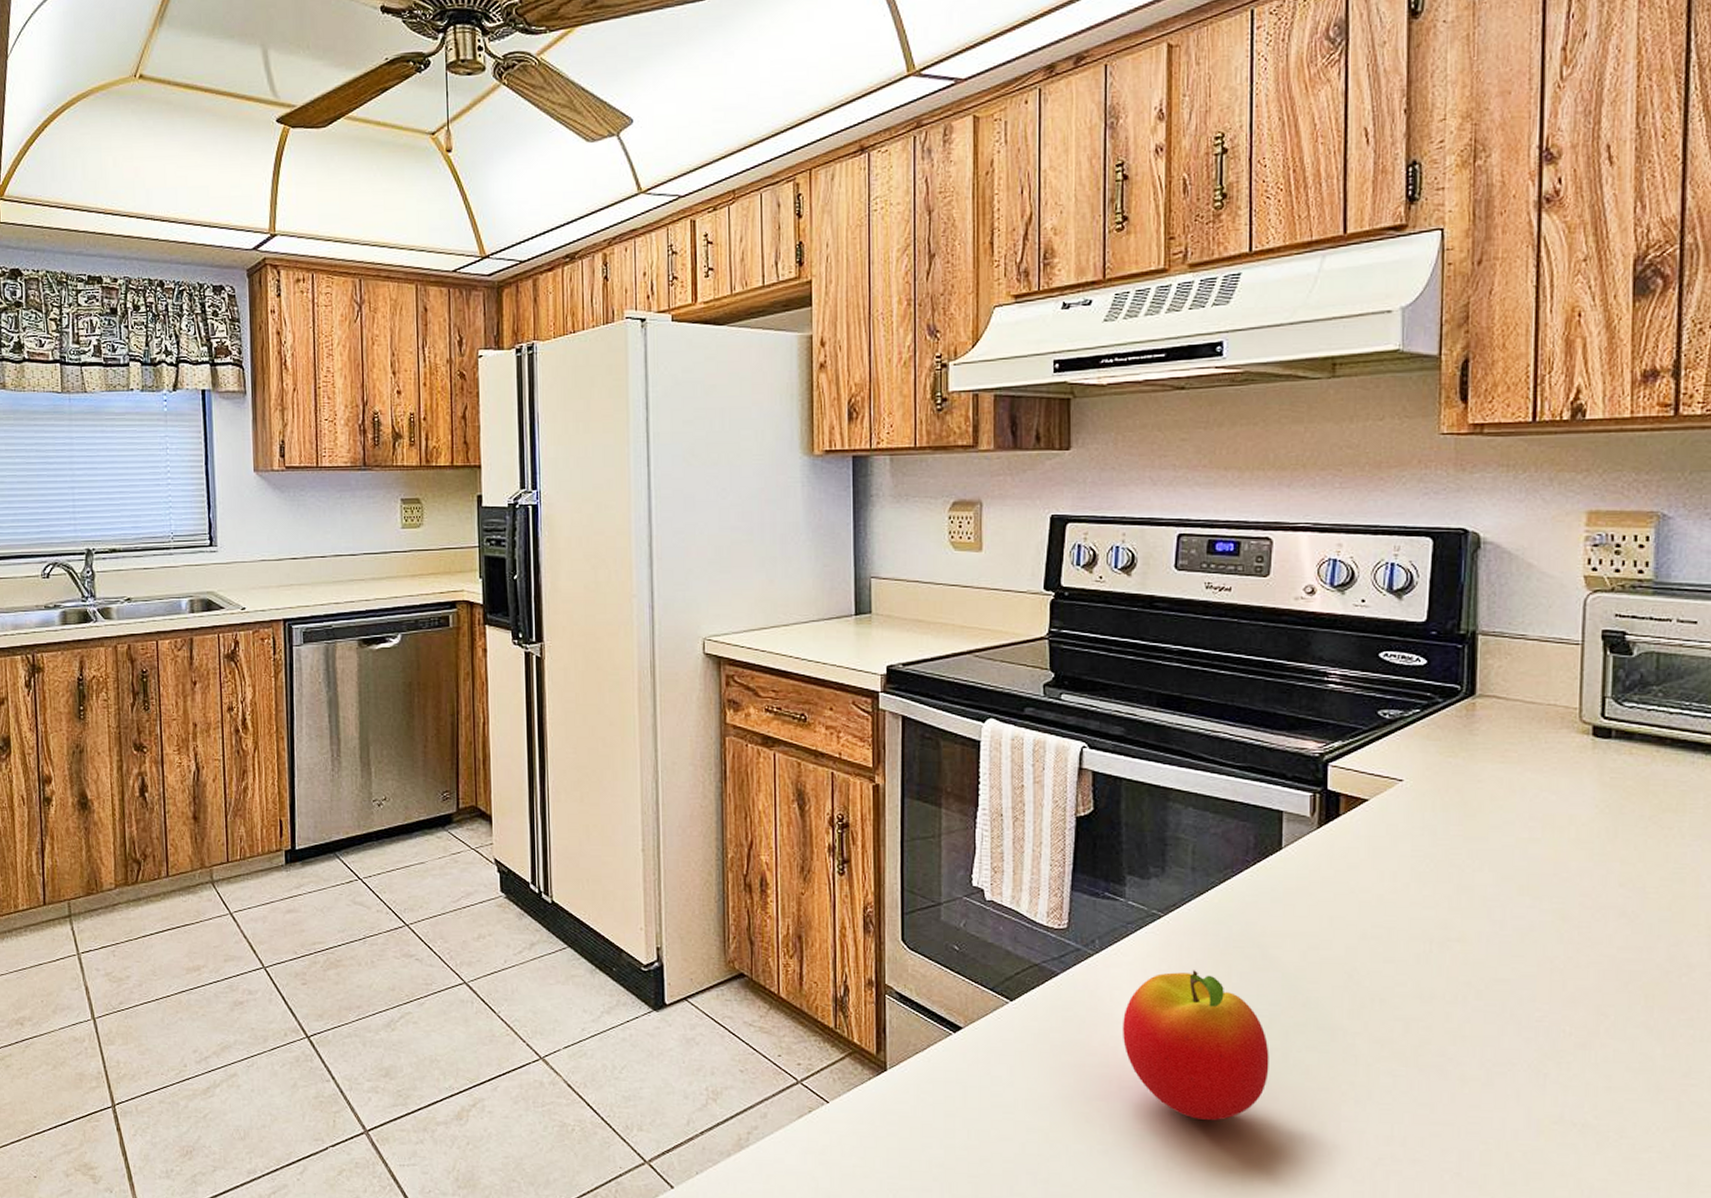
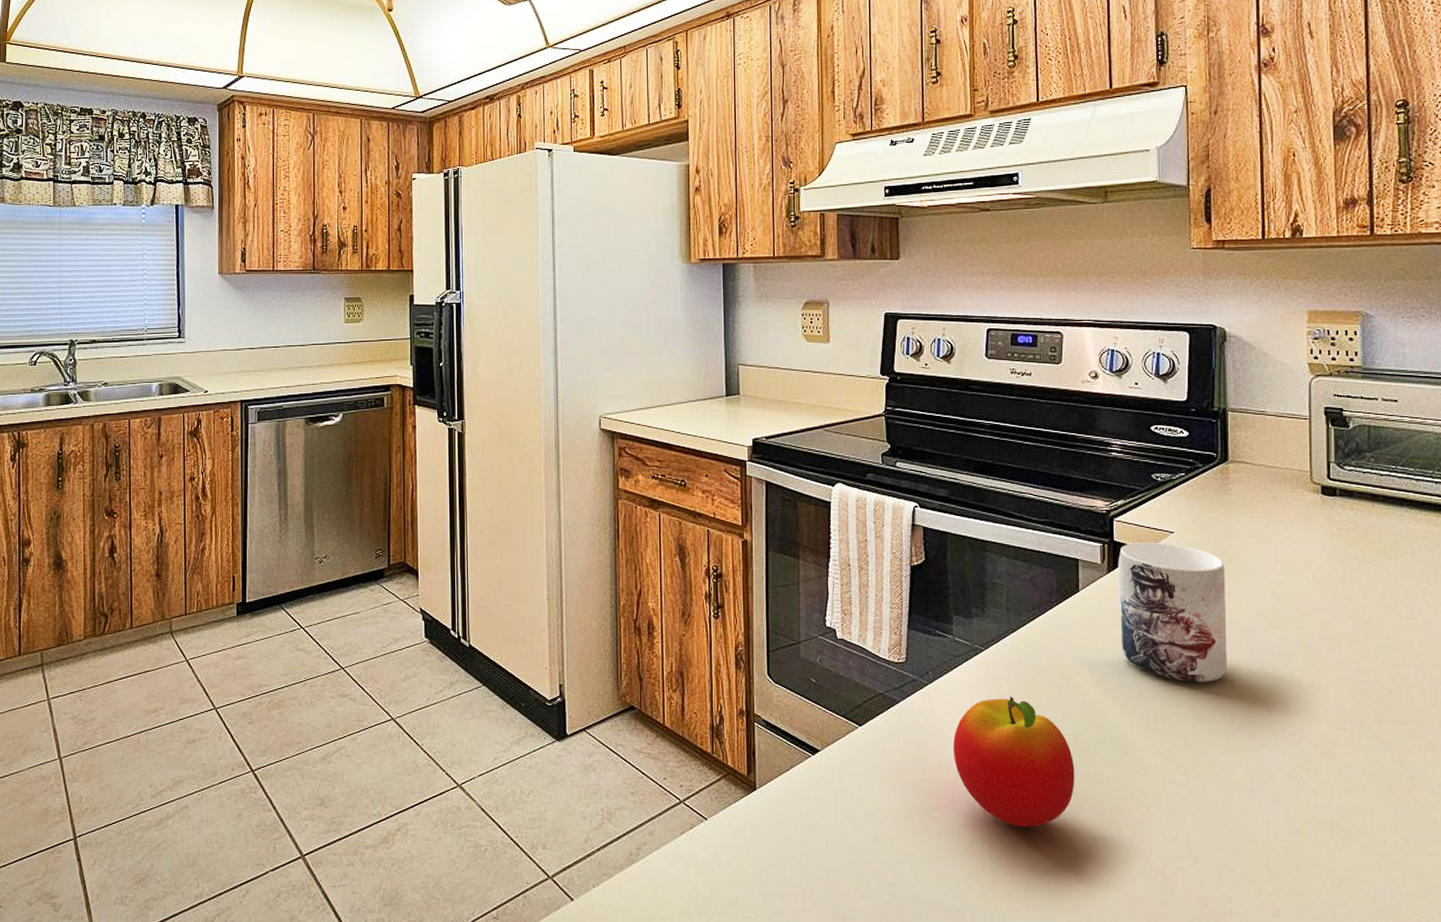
mug: none [1329,791,1465,958] -> present [1117,542,1228,682]

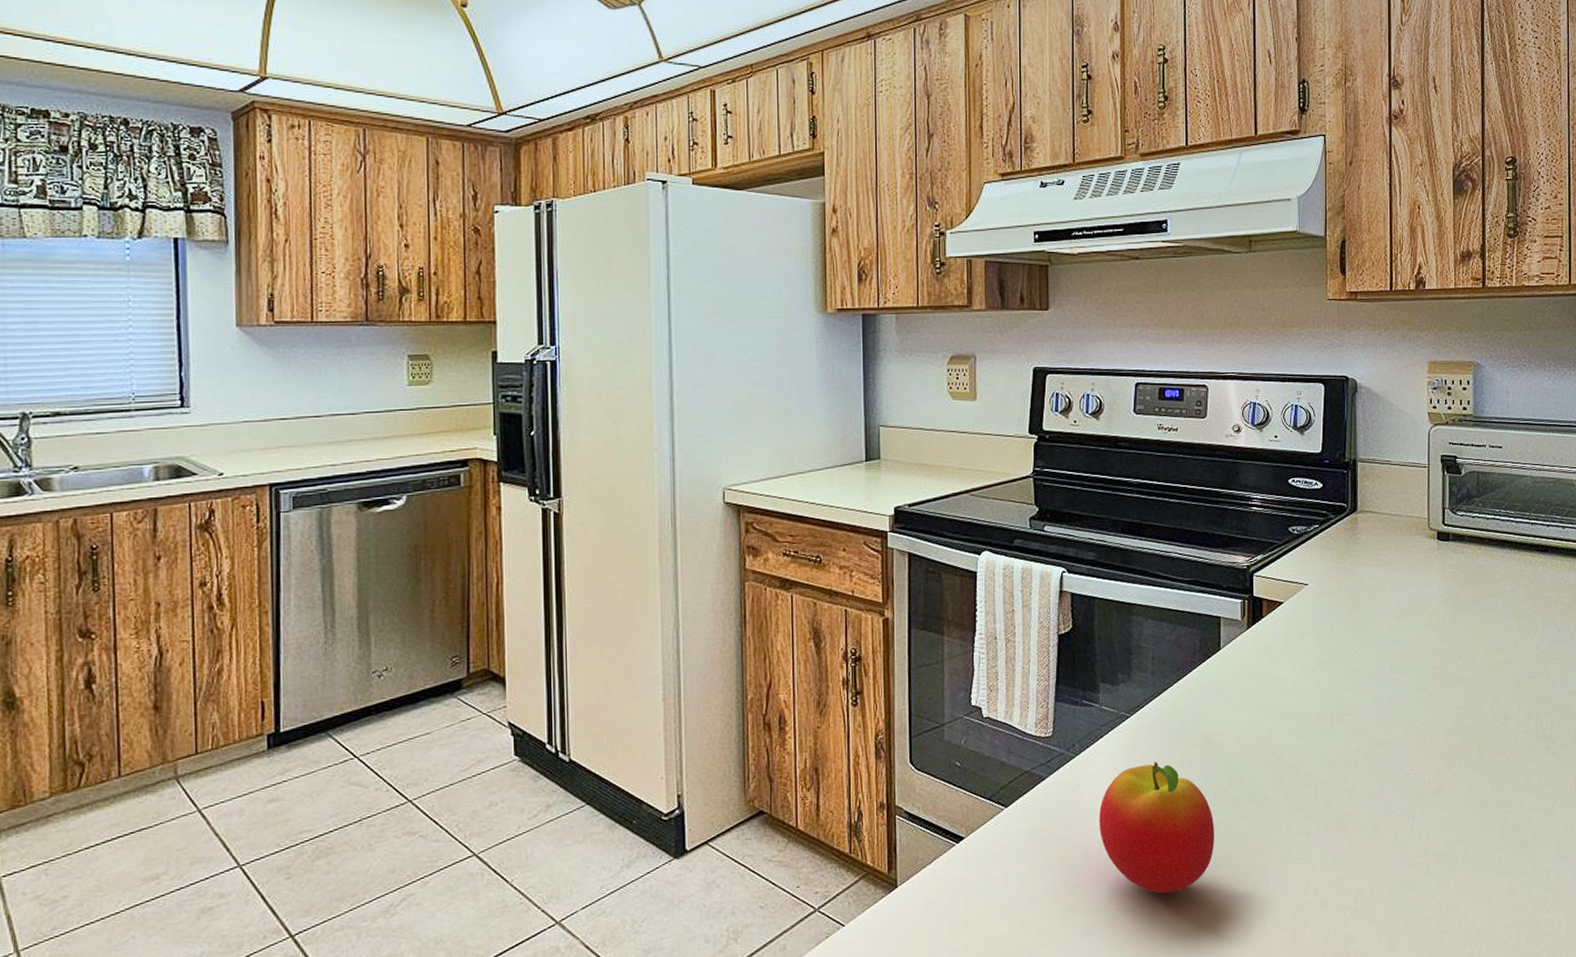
mug: present [1117,542,1228,682] -> none [1256,595,1354,732]

